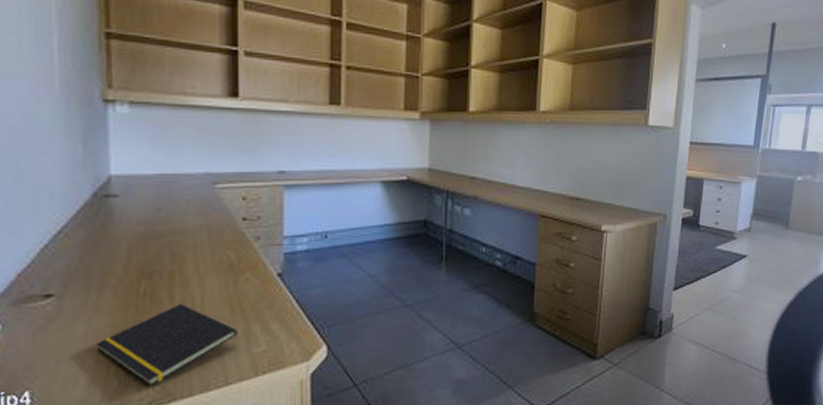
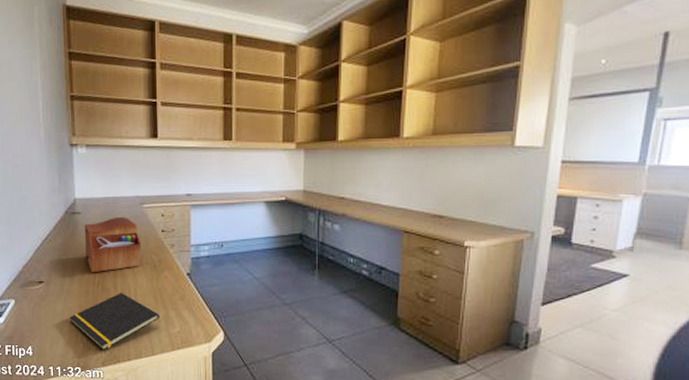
sewing box: none [123,200,213,279] -> present [84,216,142,273]

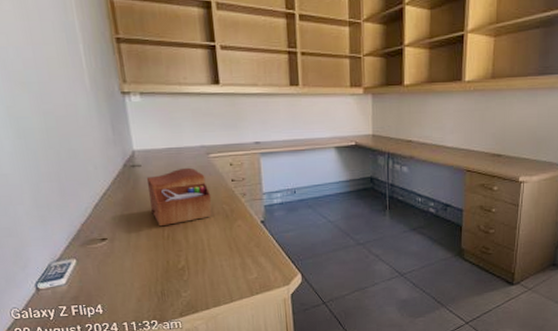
notepad: present [69,293,159,351] -> none [140,244,236,302]

